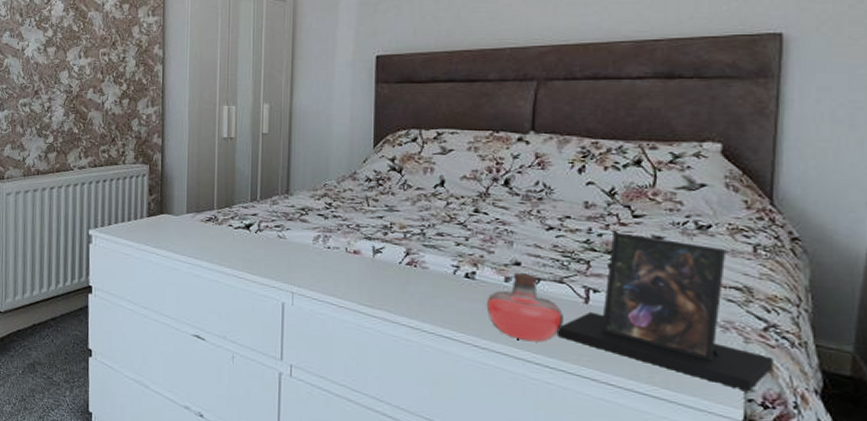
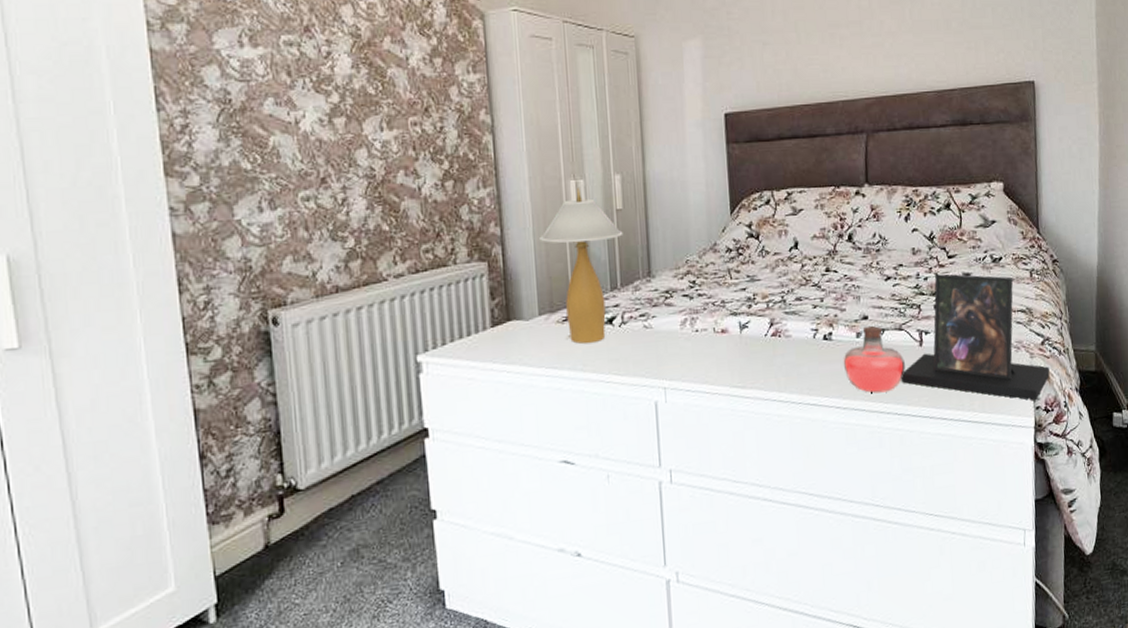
table lamp: none [193,113,267,244] -> present [539,188,623,345]

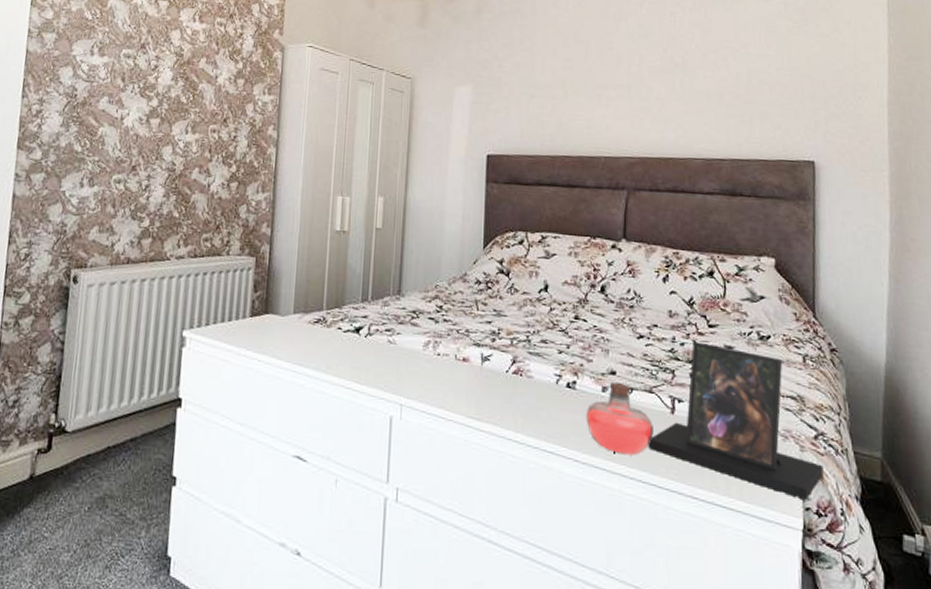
table lamp: present [539,188,623,345] -> none [304,204,380,349]

